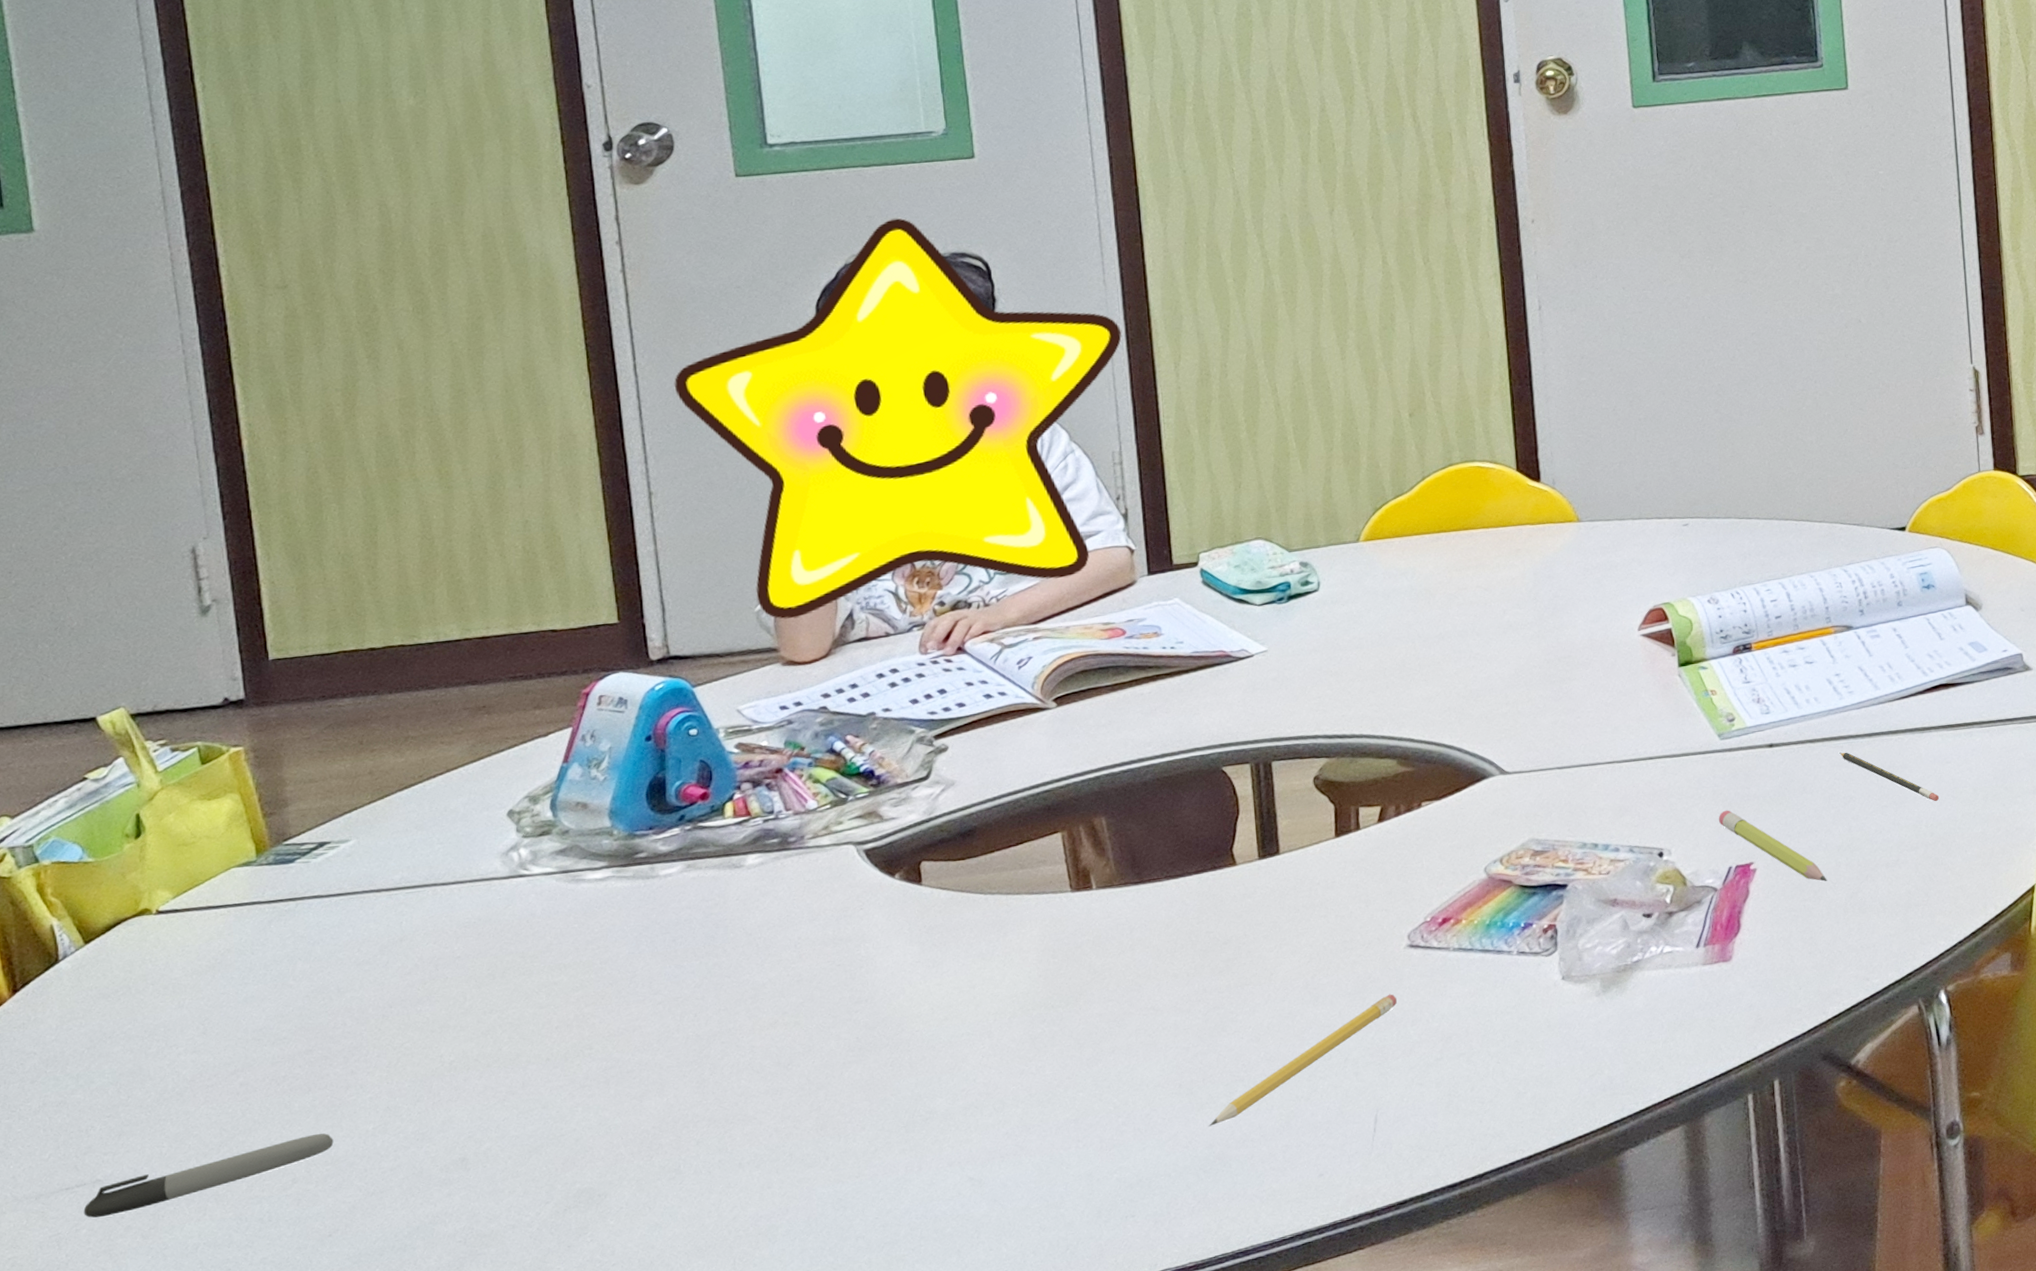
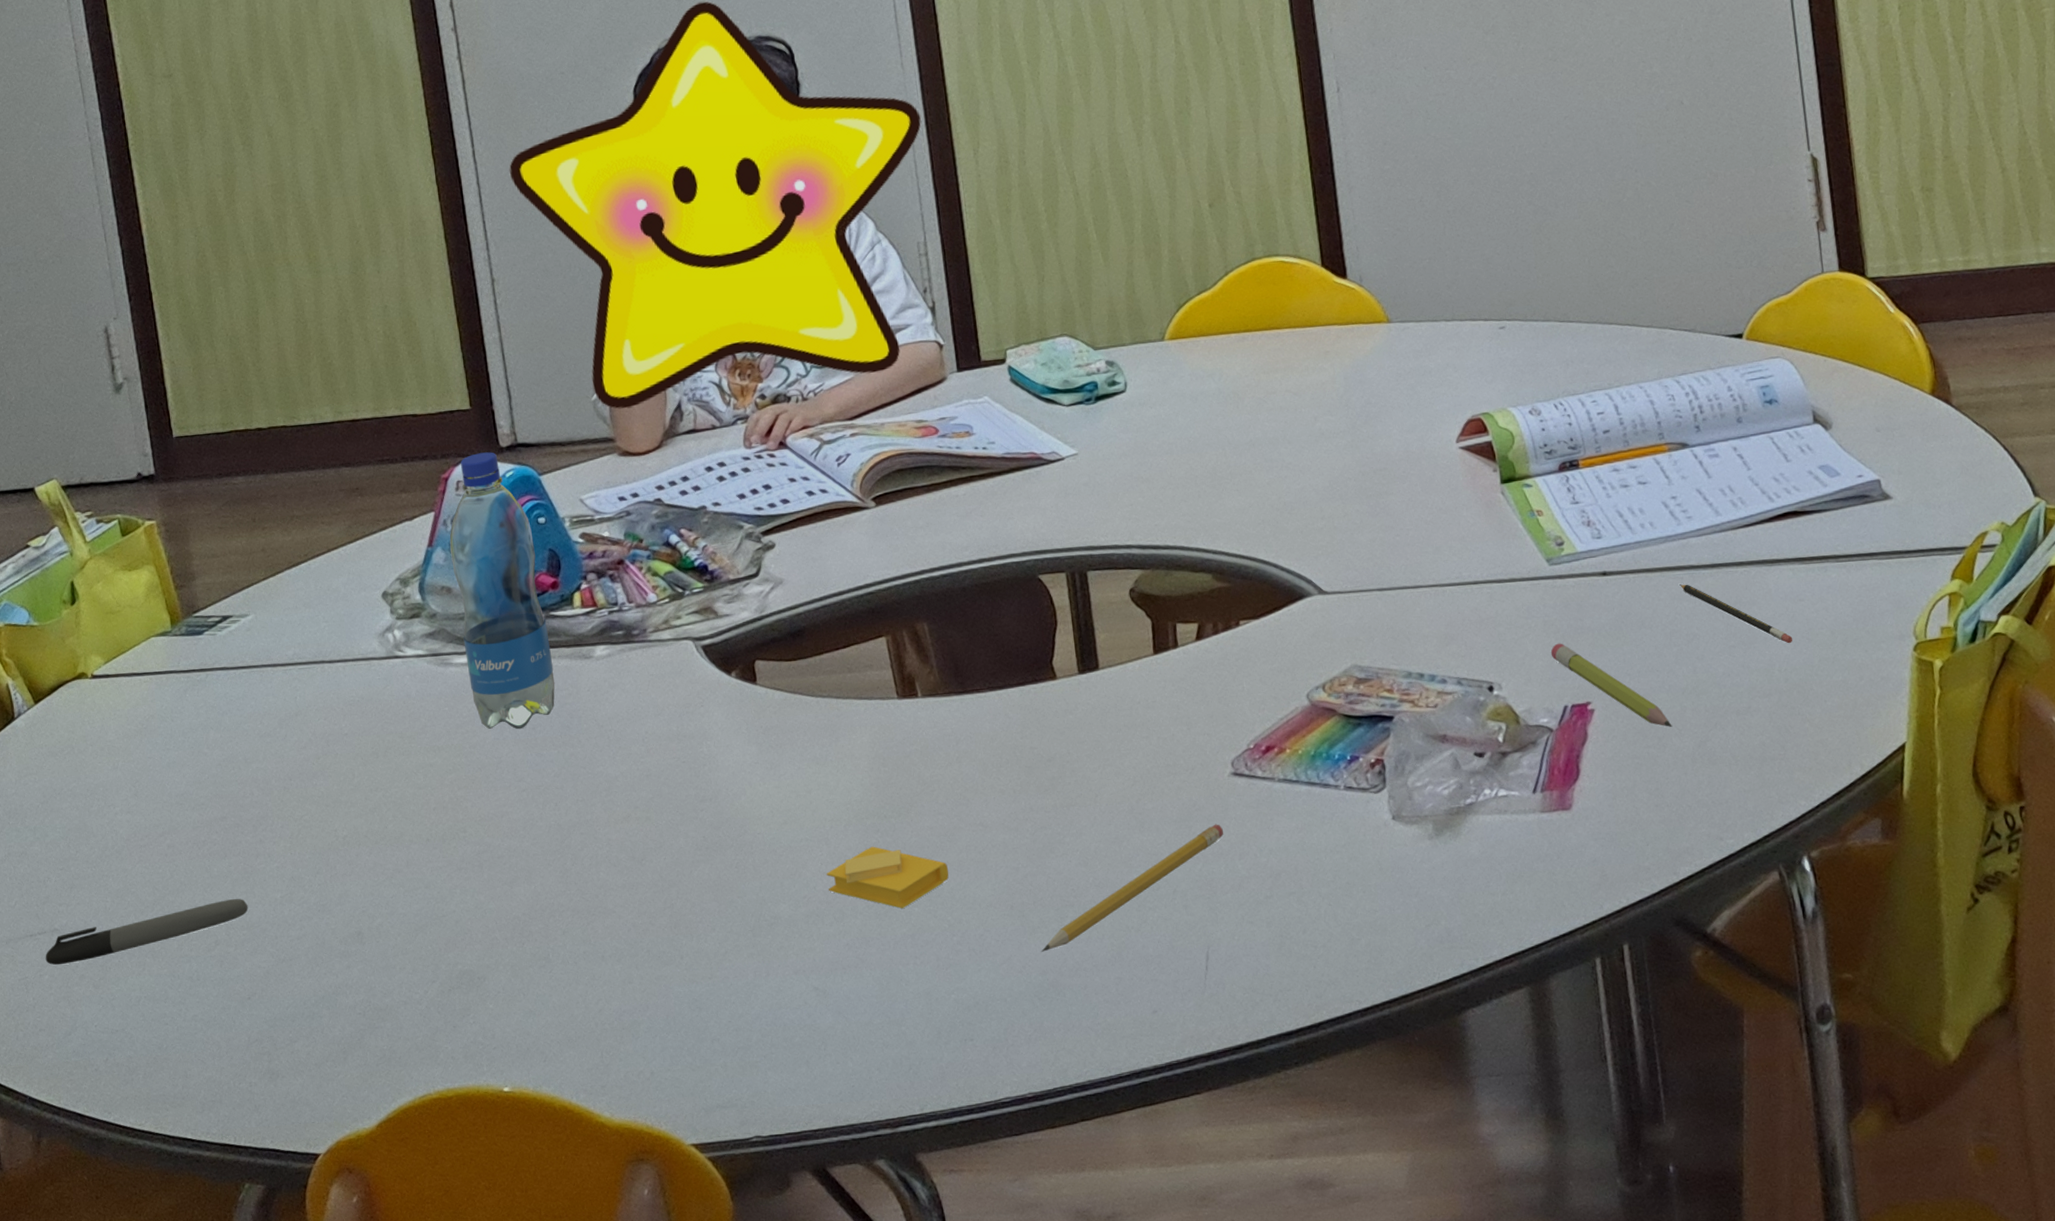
bottle: none [588,665,700,944] -> present [449,452,555,730]
sticky notes: none [987,1036,1117,1095] -> present [826,846,949,908]

